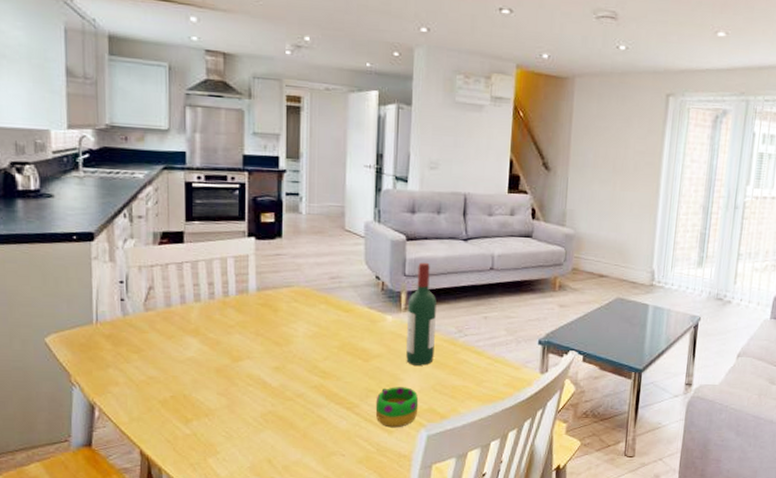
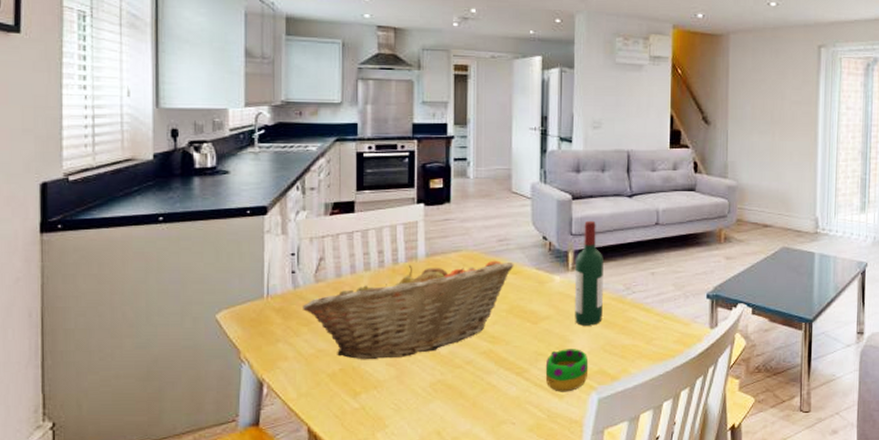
fruit basket: none [133,297,346,389] -> present [303,260,514,360]

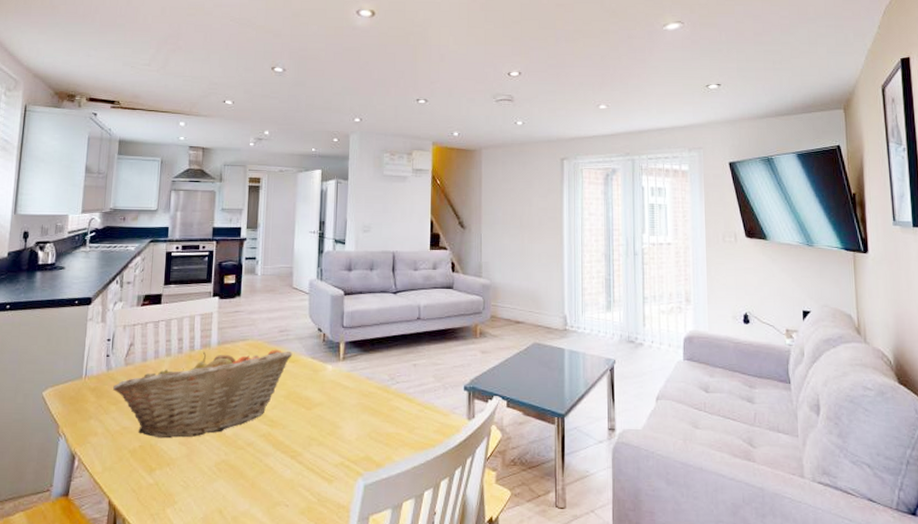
mug: present [545,349,589,392] -> none [317,435,356,477]
wine bottle: present [575,220,603,326] -> none [344,314,371,413]

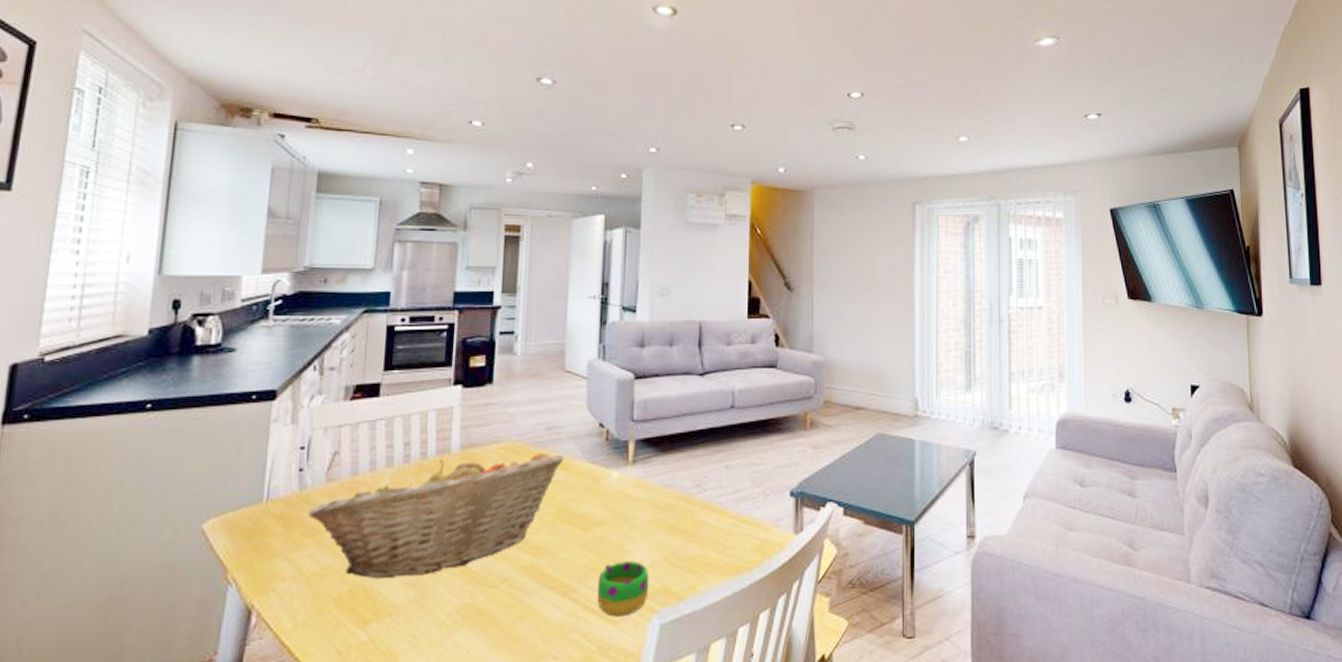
mug: none [317,435,356,477] -> present [597,561,650,617]

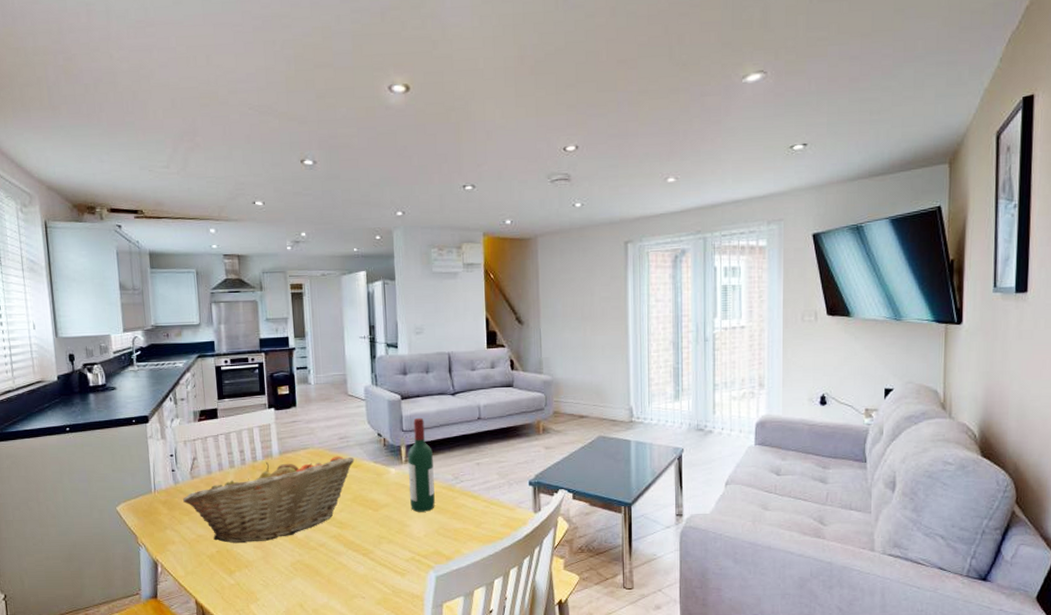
mug: present [597,561,650,617] -> none [387,532,426,571]
wine bottle: none [634,403,670,532] -> present [408,417,435,512]

